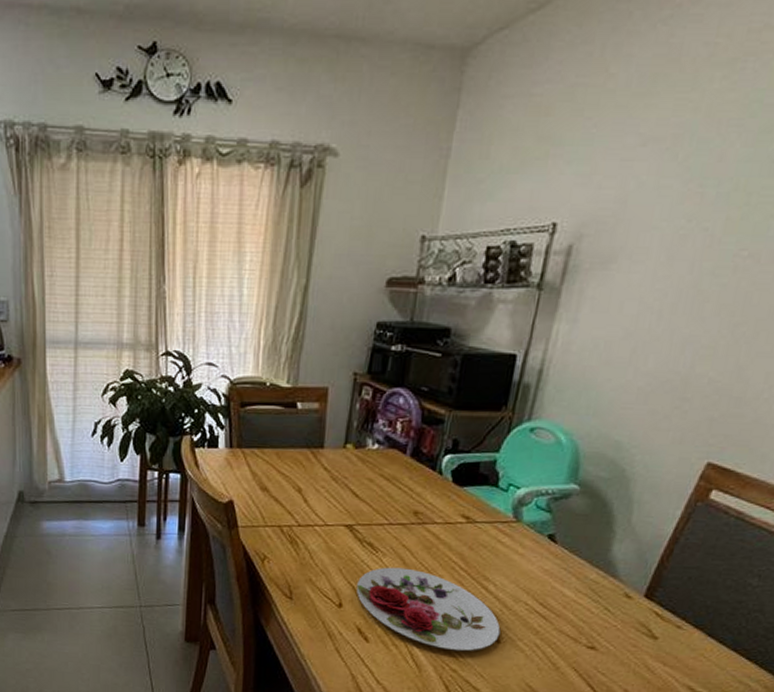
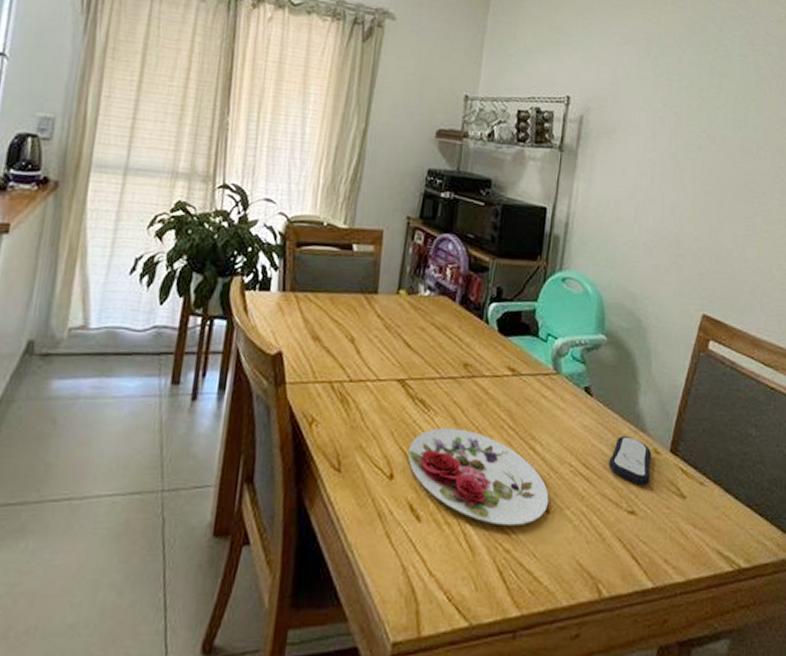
remote control: none [568,580,622,626] -> present [608,436,652,486]

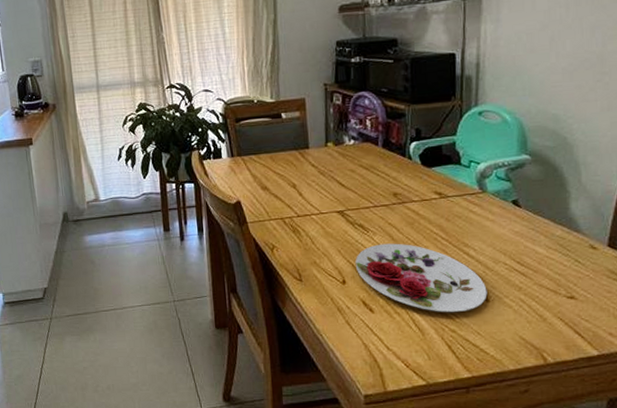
remote control: present [608,436,652,486] -> none [542,237,589,276]

